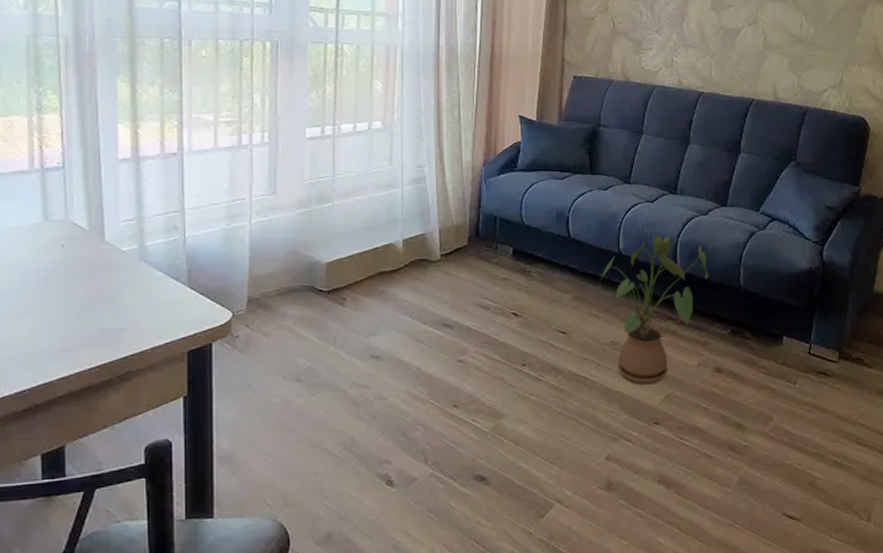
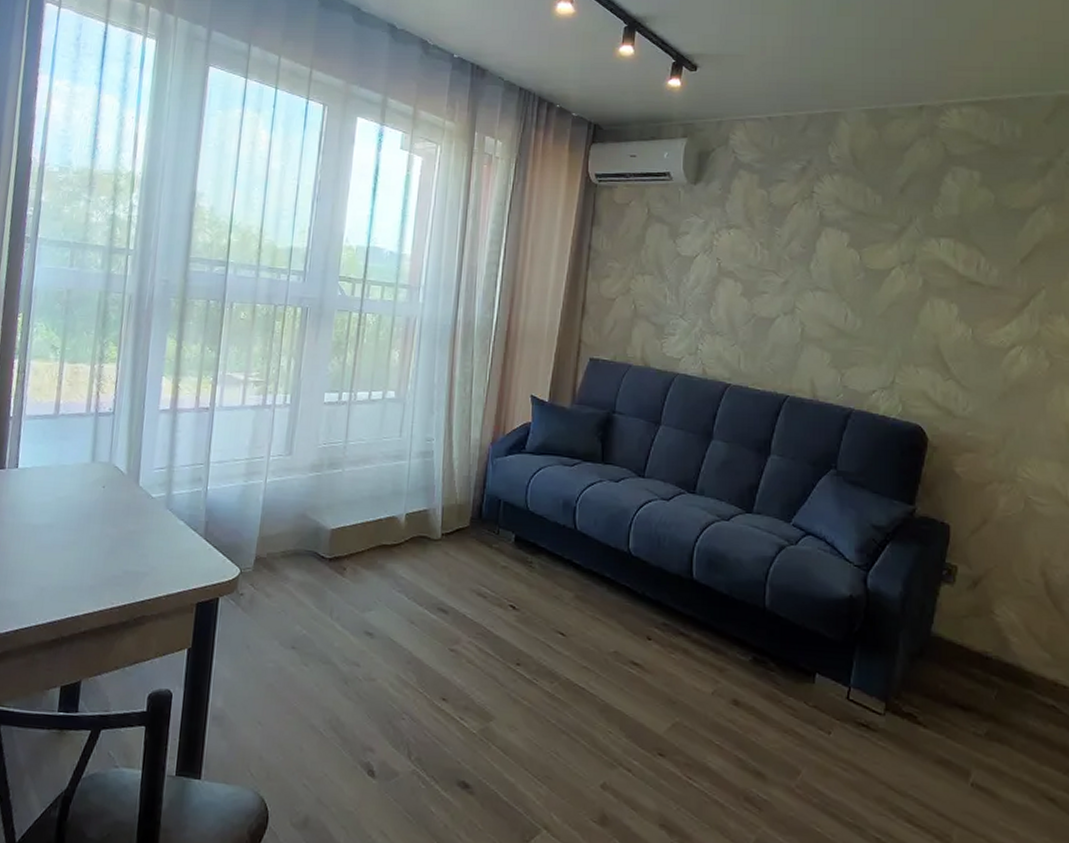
house plant: present [599,235,709,385] -> none [604,538,729,708]

